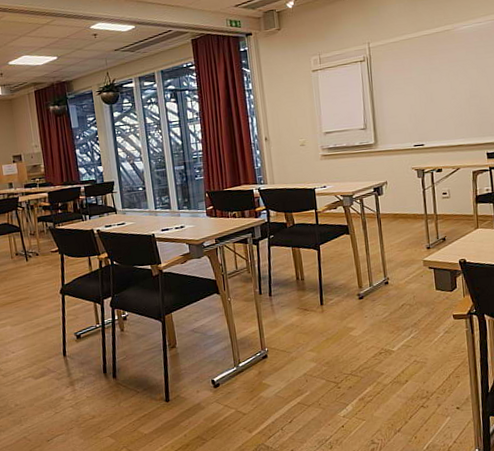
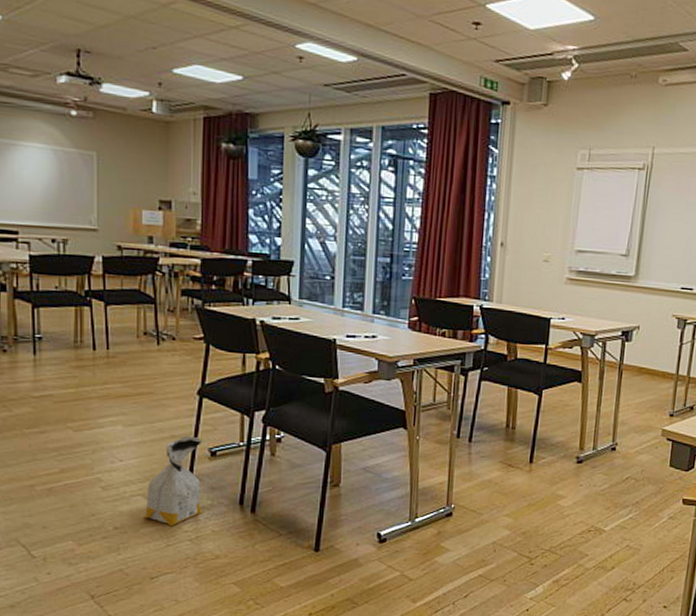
bag: none [34,325,78,397] -> present [143,435,203,526]

